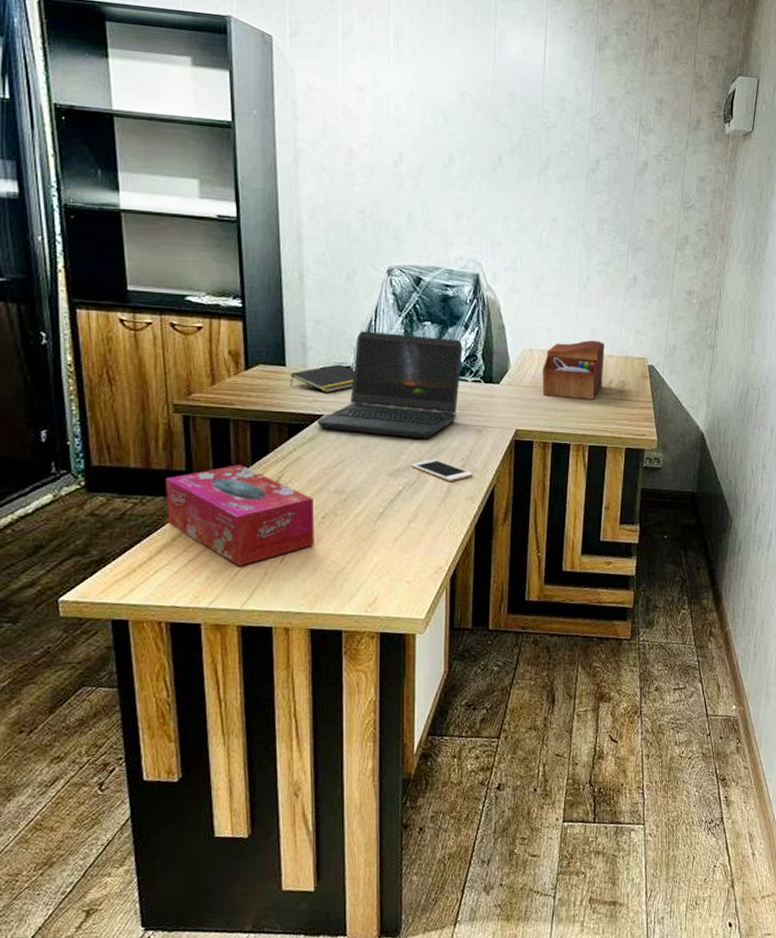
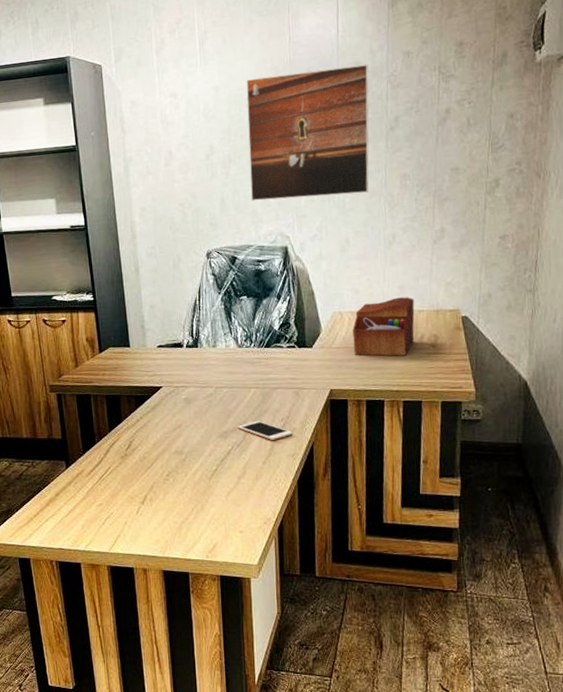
tissue box: present [166,464,315,566] -> none [48,432,162,517]
notepad: present [291,364,355,392] -> none [134,341,185,367]
laptop computer: present [317,331,463,439] -> none [157,309,277,403]
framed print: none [442,89,573,231] -> present [246,64,369,201]

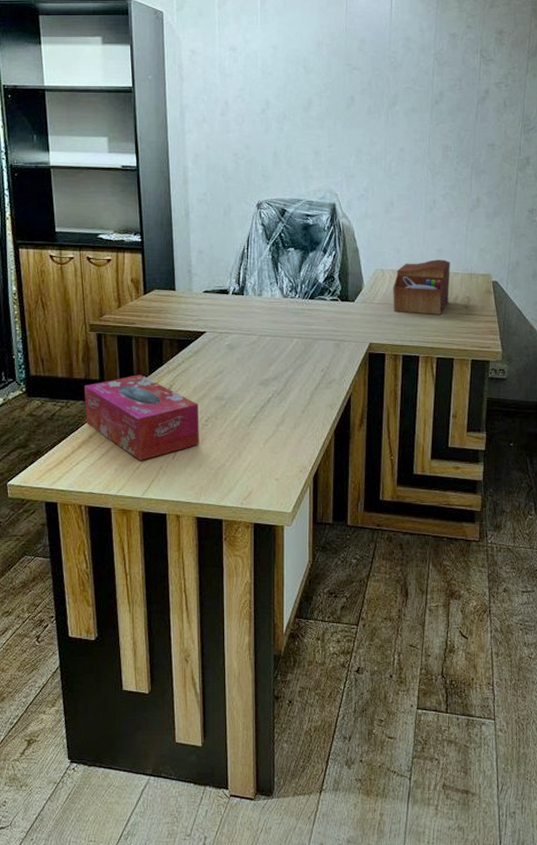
tissue box: none [48,432,162,517] -> present [84,374,199,461]
cell phone: present [237,421,294,440] -> none [278,370,333,390]
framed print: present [246,64,369,201] -> none [302,40,418,159]

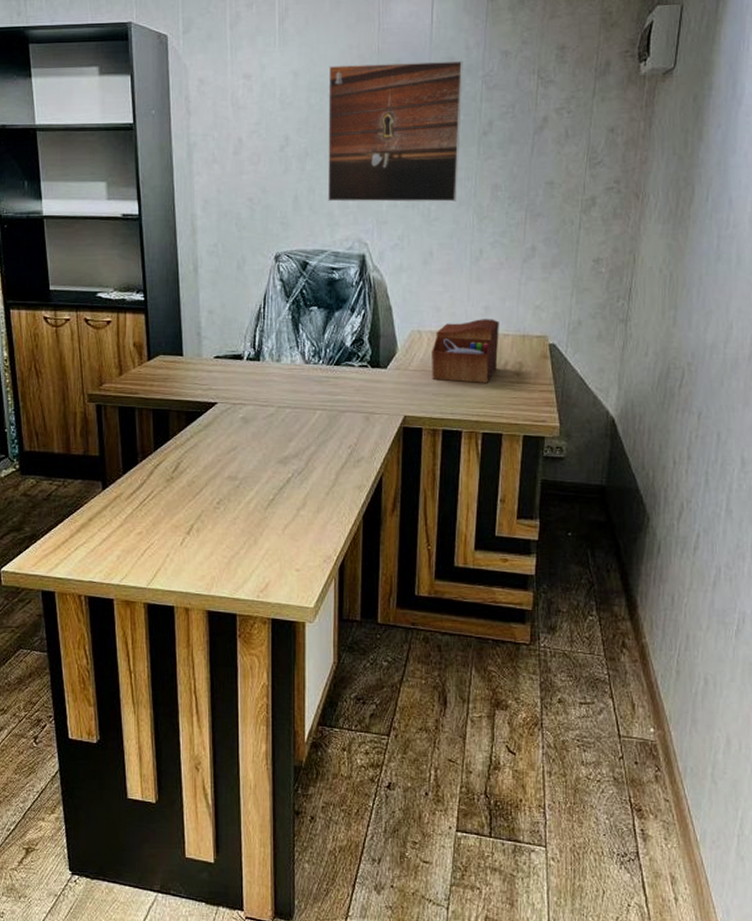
tissue box: present [84,374,199,461] -> none [83,451,210,547]
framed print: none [302,40,418,159] -> present [327,60,463,202]

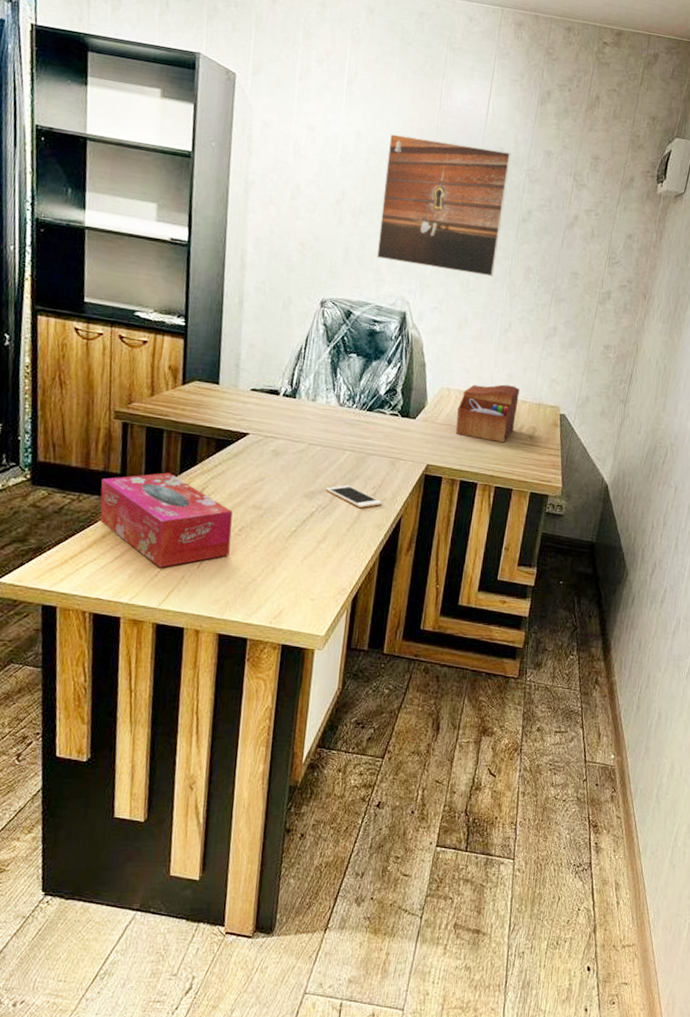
tissue box: none [83,451,210,547] -> present [99,472,233,568]
cell phone: none [299,447,361,469] -> present [325,485,383,508]

